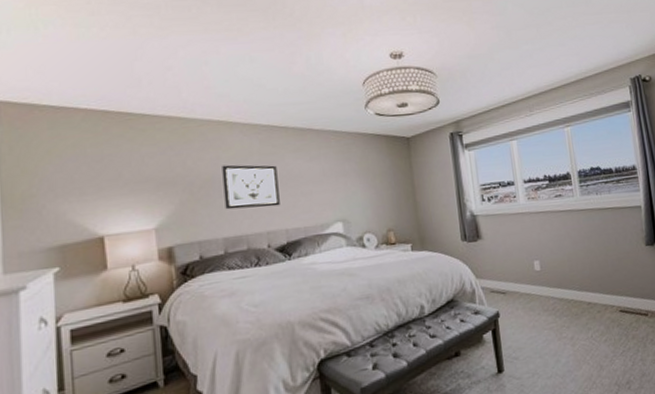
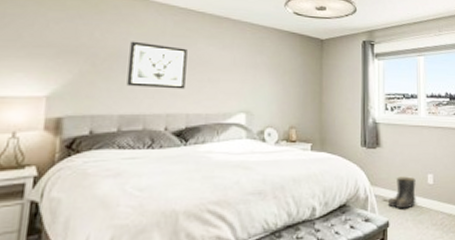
boots: none [495,265,525,299] -> present [387,176,416,209]

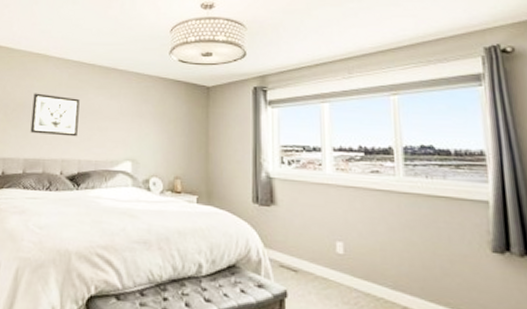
boots: present [387,176,416,209] -> none [285,241,321,280]

